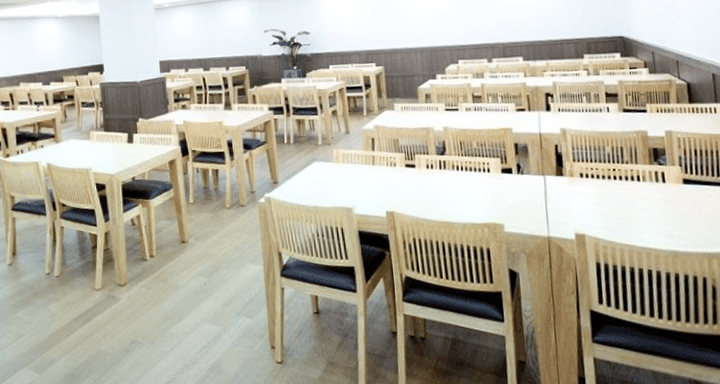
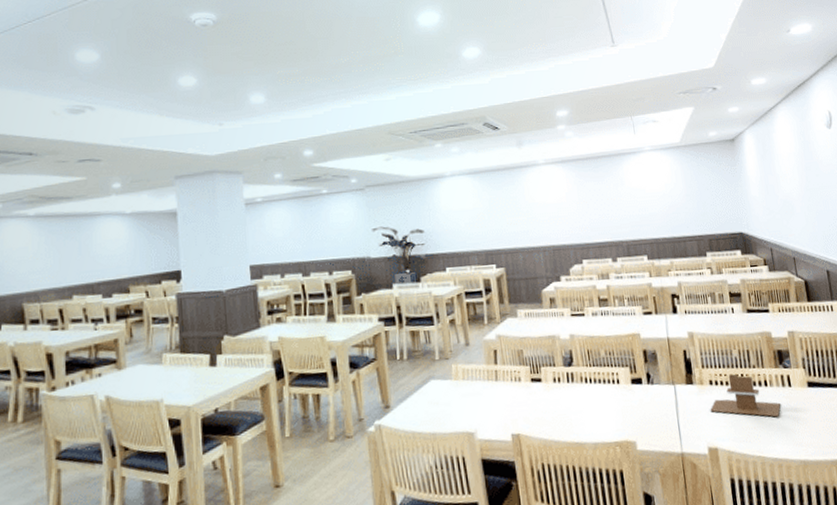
napkin holder: none [579,168,653,210] -> present [710,374,781,417]

